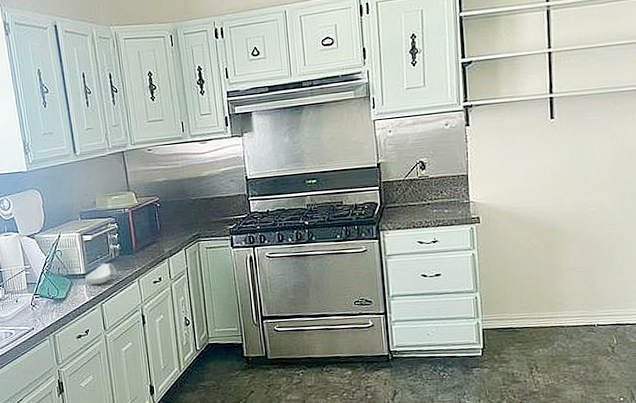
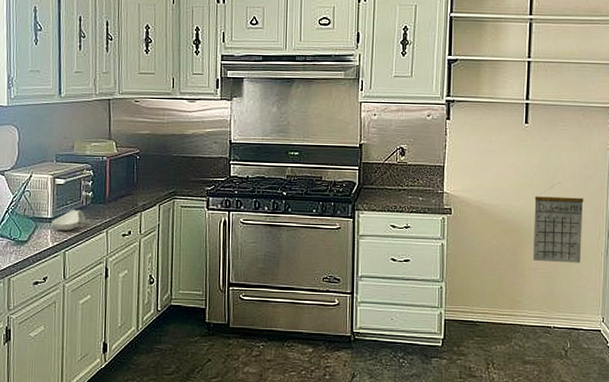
calendar: none [567,176,622,260] -> present [533,182,584,263]

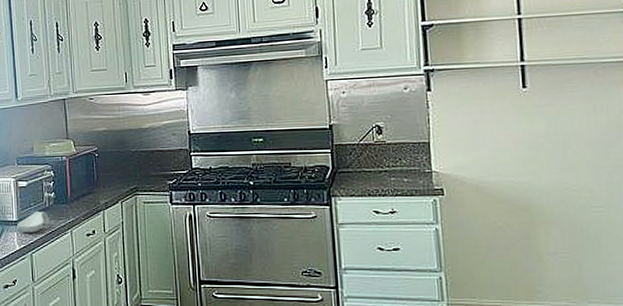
calendar: present [533,182,584,263] -> none [544,152,612,245]

